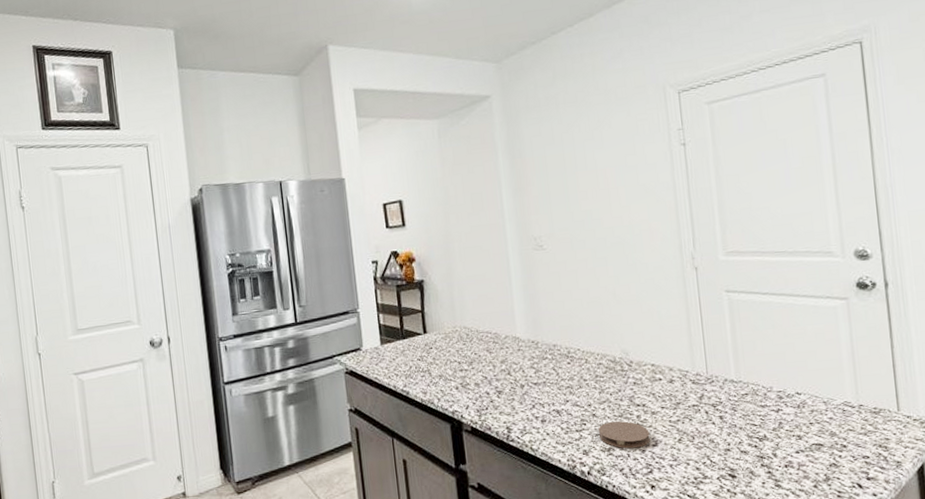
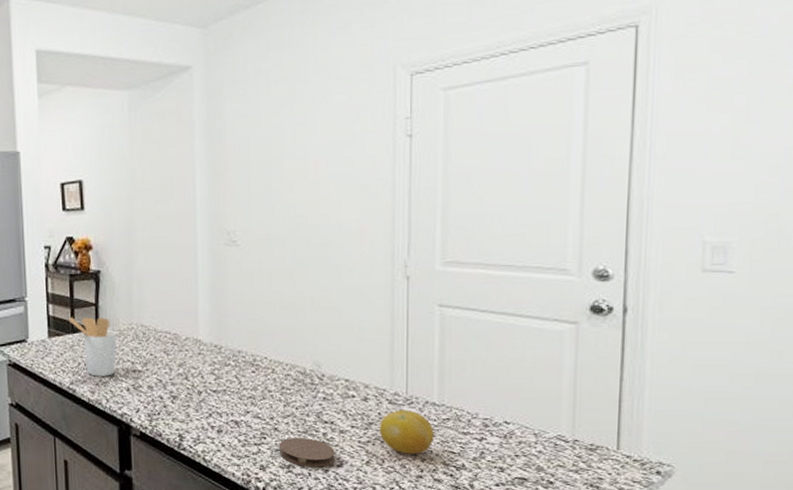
utensil holder: none [397,323,445,378] -> present [68,317,116,377]
fruit: none [686,388,736,430] -> present [380,410,434,454]

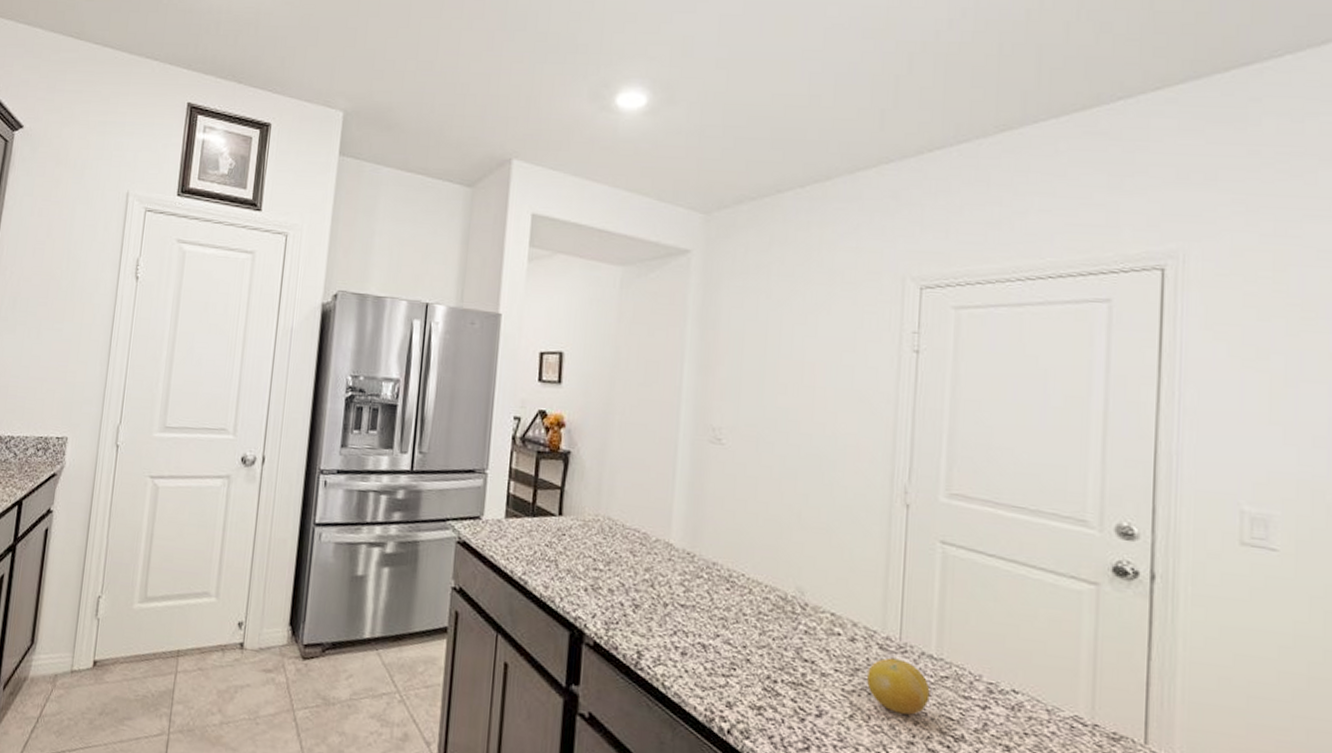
utensil holder: present [68,317,116,377] -> none [529,498,580,571]
coaster: present [278,437,335,467] -> none [749,673,814,715]

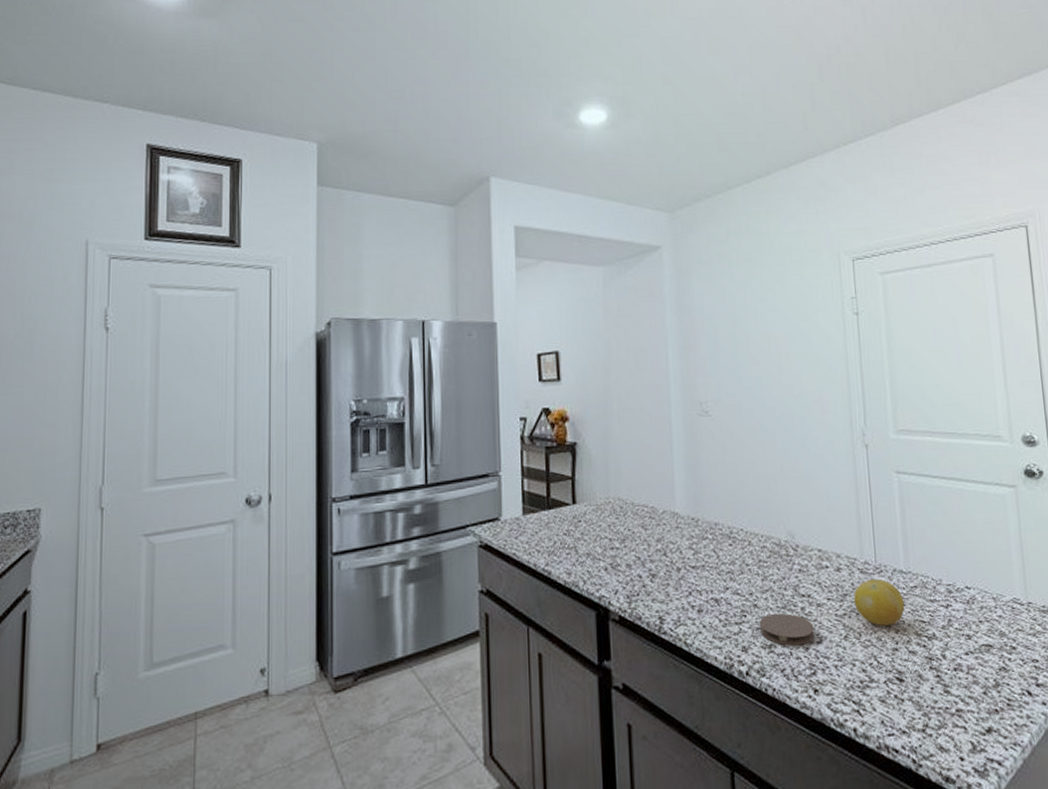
coaster: none [749,673,814,715] -> present [759,613,815,646]

